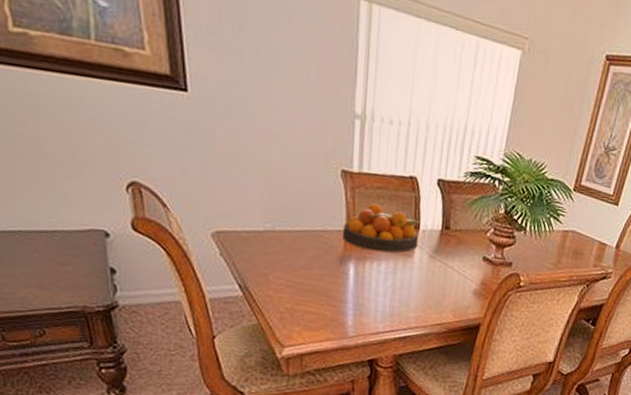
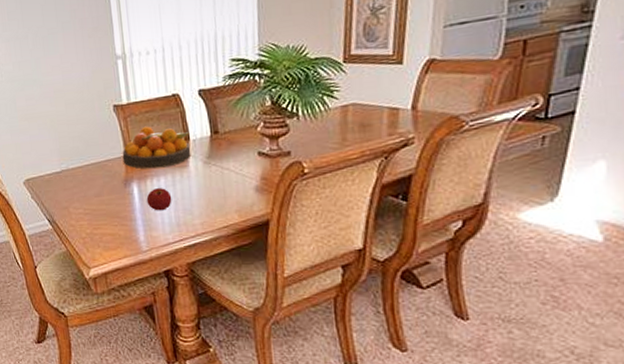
apple: none [362,273,390,298] -> present [146,188,172,211]

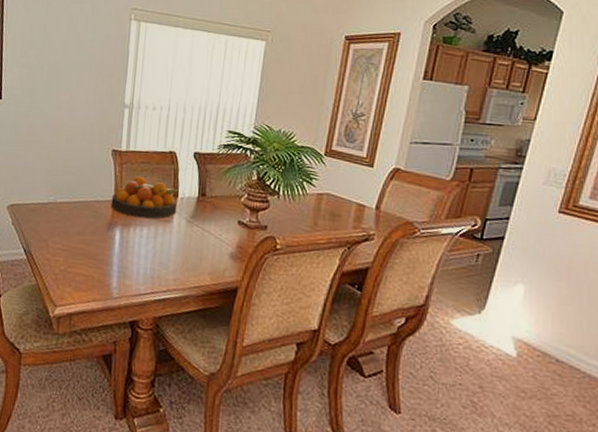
apple: present [146,188,172,211] -> none [126,237,151,261]

